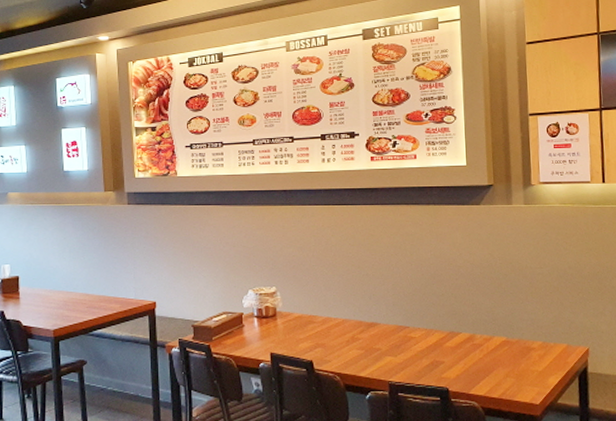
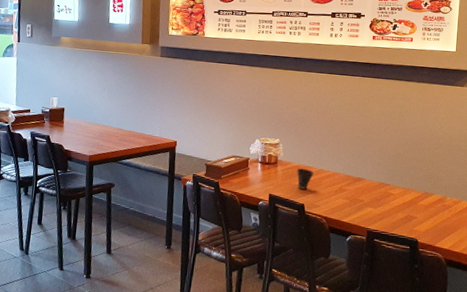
cup: none [300,318,320,343] -> present [297,168,314,190]

